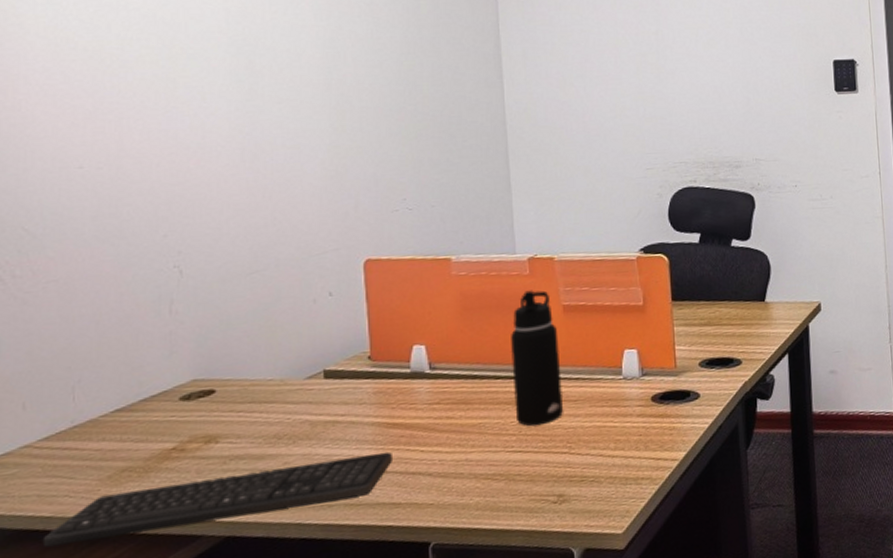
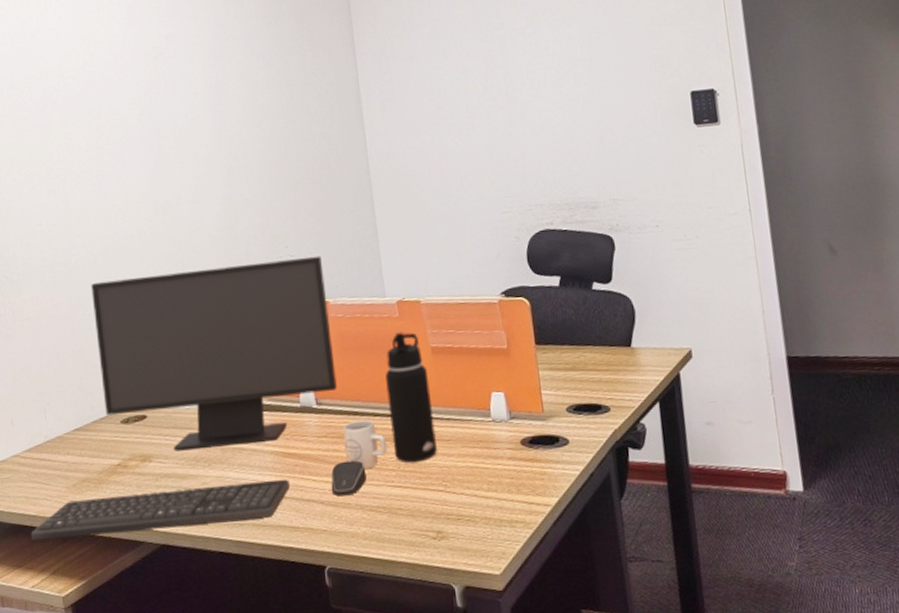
computer monitor: none [149,209,455,429] -> present [91,255,337,451]
computer mouse: none [441,426,483,467] -> present [331,460,367,497]
mug: none [459,383,509,436] -> present [343,419,388,470]

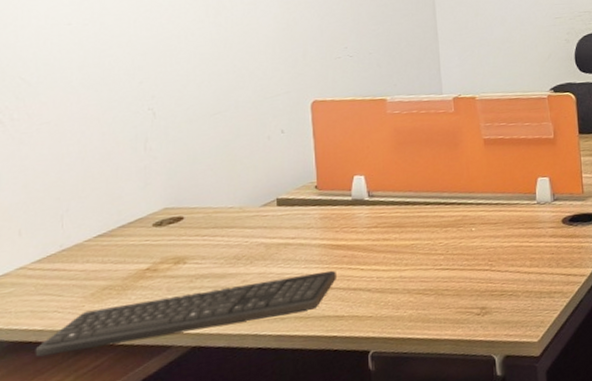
computer monitor: present [91,255,337,451] -> none [127,56,390,251]
computer mouse: present [331,460,367,497] -> none [379,247,415,283]
mug: present [343,419,388,470] -> none [394,208,437,256]
water bottle: present [385,332,437,462] -> none [439,126,485,246]

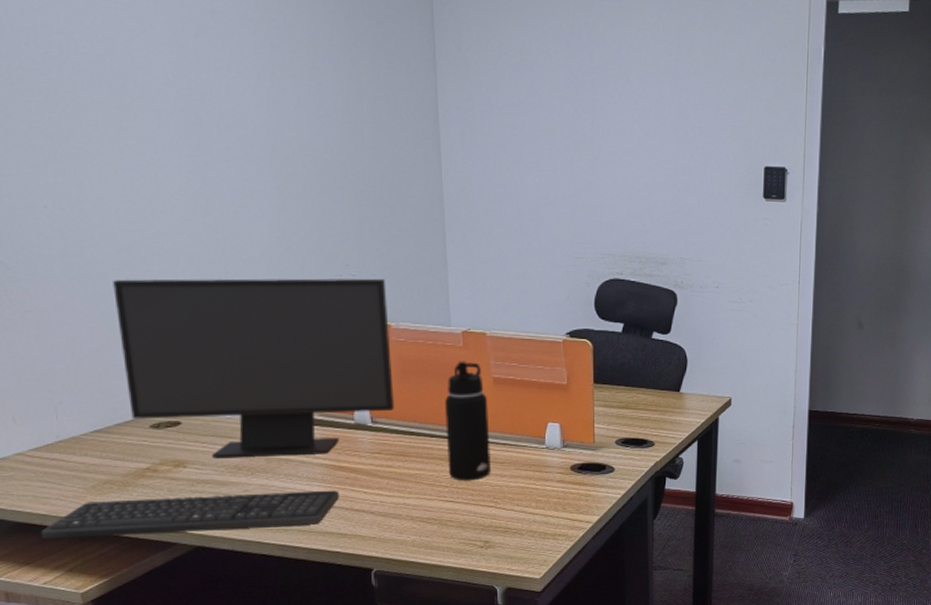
computer monitor: none [127,56,390,251] -> present [113,278,394,459]
water bottle: none [439,126,485,246] -> present [445,361,492,480]

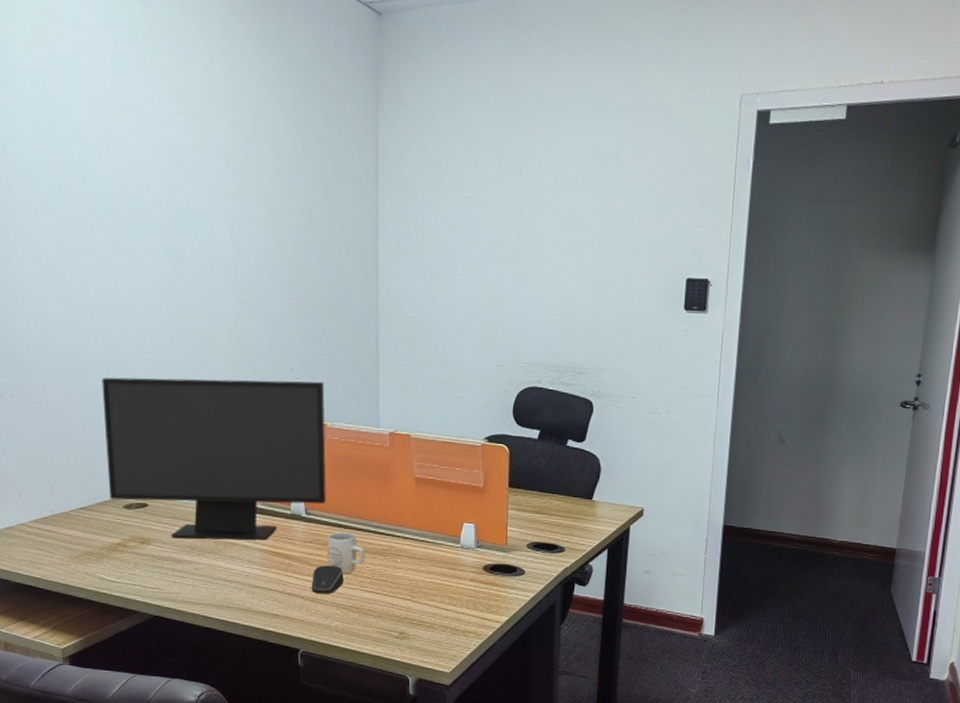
computer keyboard: present [40,490,339,539] -> none [34,569,274,604]
computer mouse: none [382,476,419,508] -> present [311,565,344,594]
mug: none [398,439,442,485] -> present [327,531,365,575]
water bottle: present [445,361,492,480] -> none [370,460,410,573]

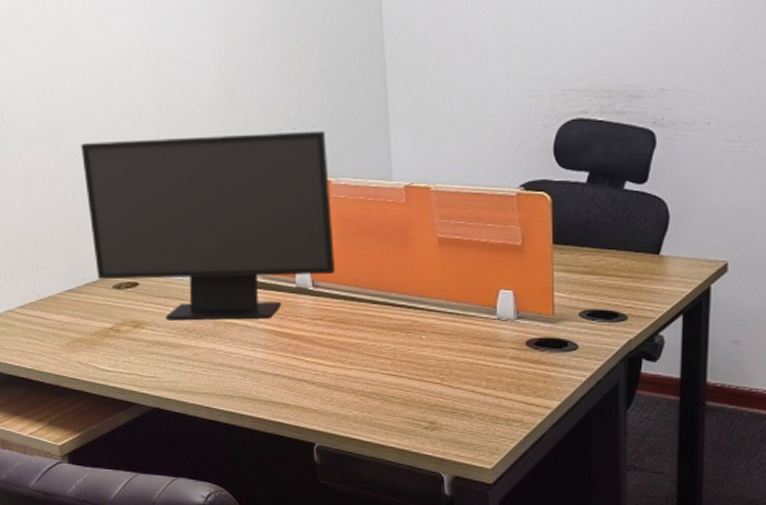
computer mouse: present [311,565,344,594] -> none [324,345,361,379]
mug: present [327,531,365,575] -> none [339,305,385,356]

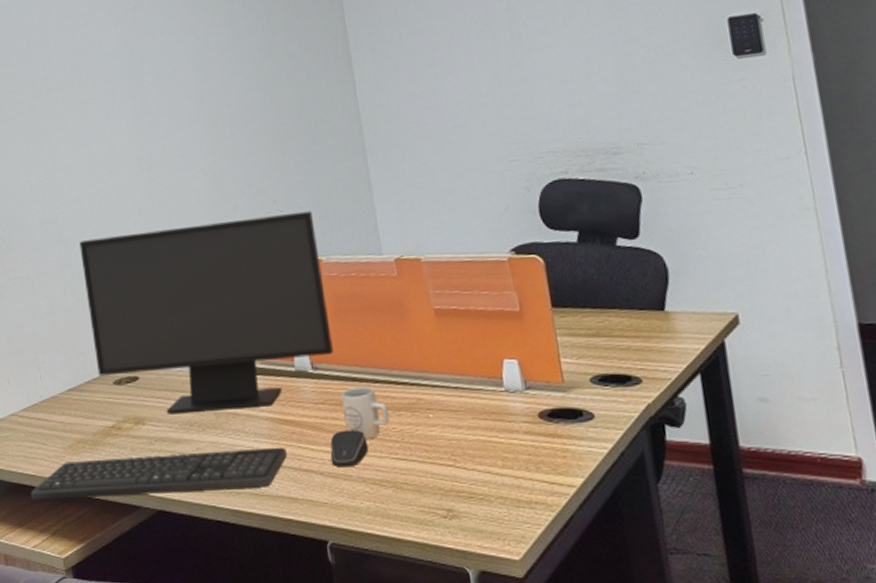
computer keyboard: none [27,357,282,393] -> present [30,447,287,501]
computer mouse: none [324,345,361,379] -> present [330,429,368,468]
mug: none [339,305,385,356] -> present [341,386,390,440]

